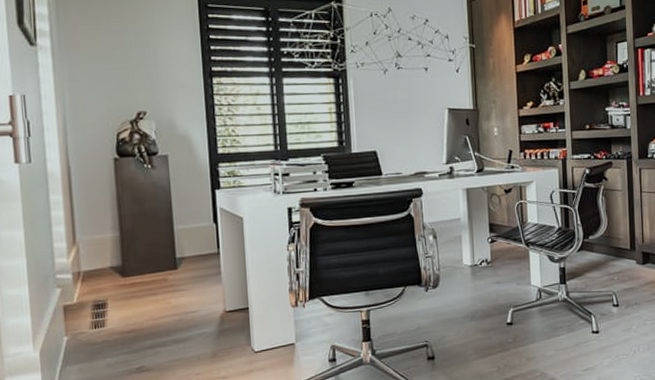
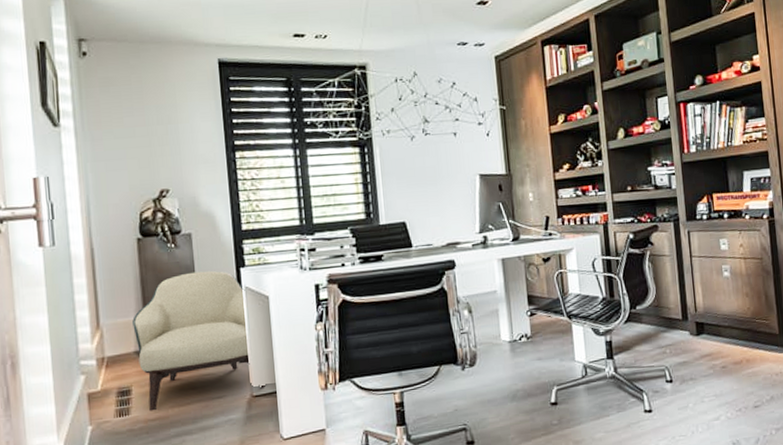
armchair: none [109,191,238,324] -> present [132,270,265,412]

